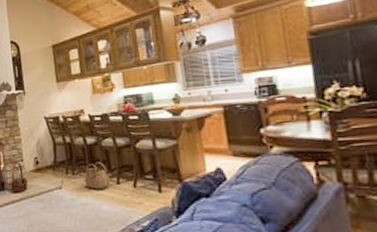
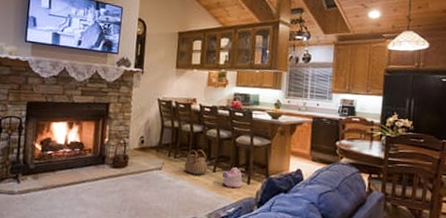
plush toy: none [128,176,153,198] -> present [222,167,242,188]

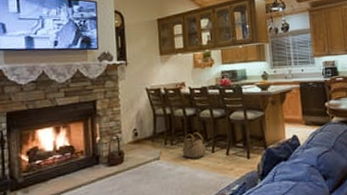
plush toy: present [222,167,242,188] -> none [222,144,242,165]

